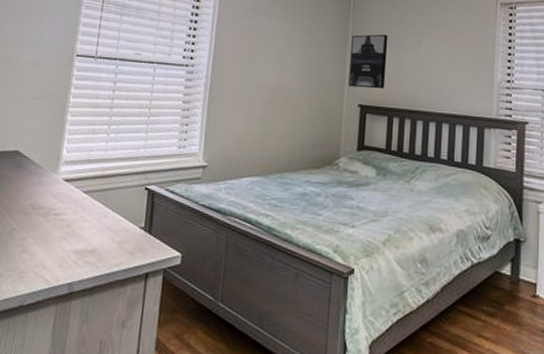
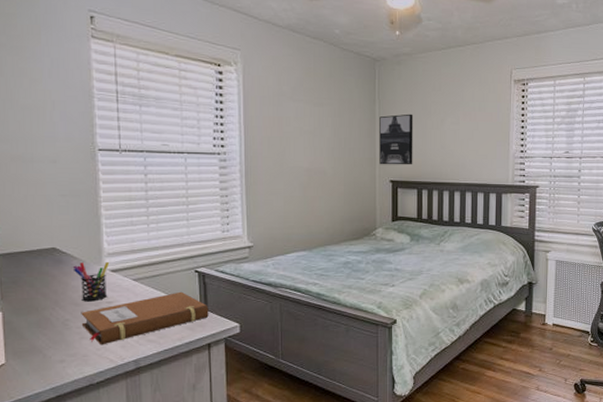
notebook: none [25,209,153,262] -> present [81,291,209,345]
pen holder: none [29,168,65,212] -> present [72,261,110,302]

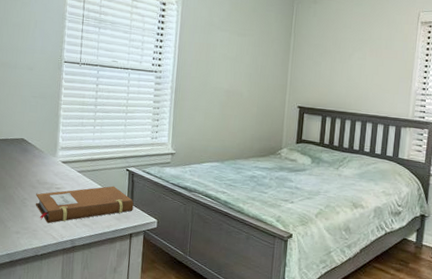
pen holder: present [72,261,110,302] -> none [34,153,62,186]
wall art: present [379,113,413,165] -> none [290,47,324,94]

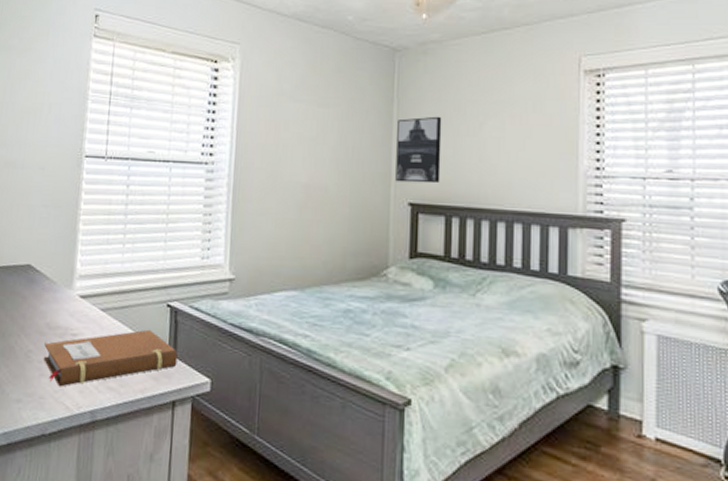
wall art: none [290,47,324,94] -> present [395,116,442,184]

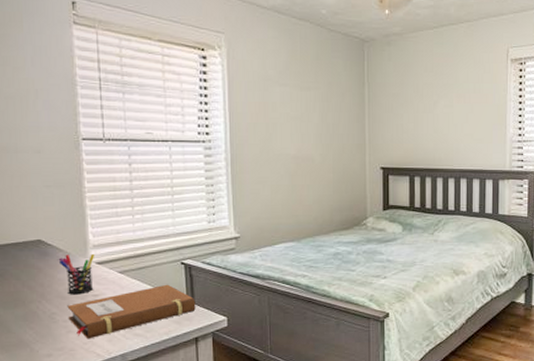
pen holder: none [43,284,80,332] -> present [58,253,95,295]
wall art: present [395,116,442,184] -> none [369,97,405,151]

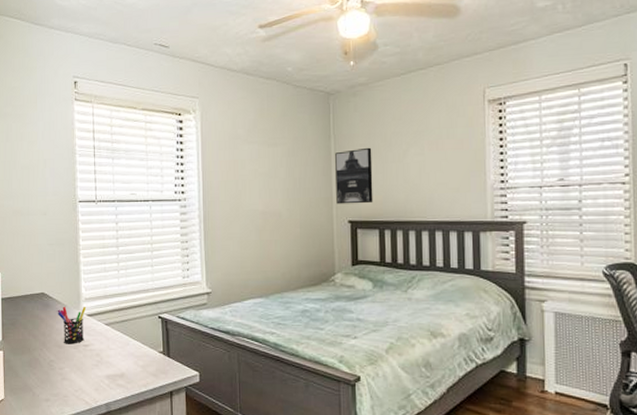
notebook: present [67,284,196,339] -> none [63,337,171,387]
wall art: none [369,97,405,151] -> present [335,147,373,204]

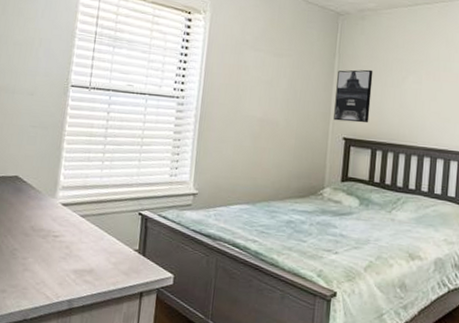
pen holder: present [57,306,87,344] -> none [29,193,63,234]

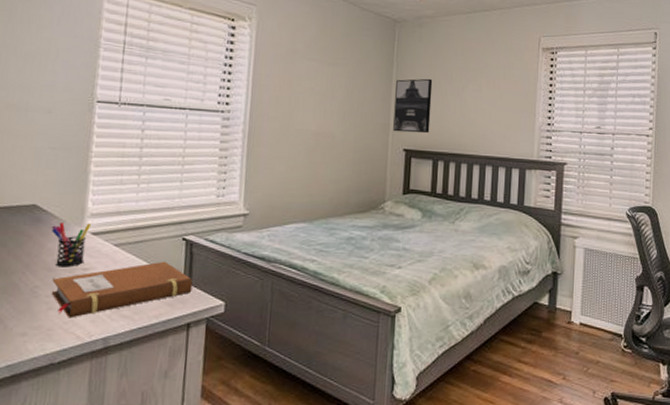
notebook: none [27,233,146,280] -> present [51,261,193,319]
pen holder: none [29,193,63,234] -> present [51,222,92,267]

